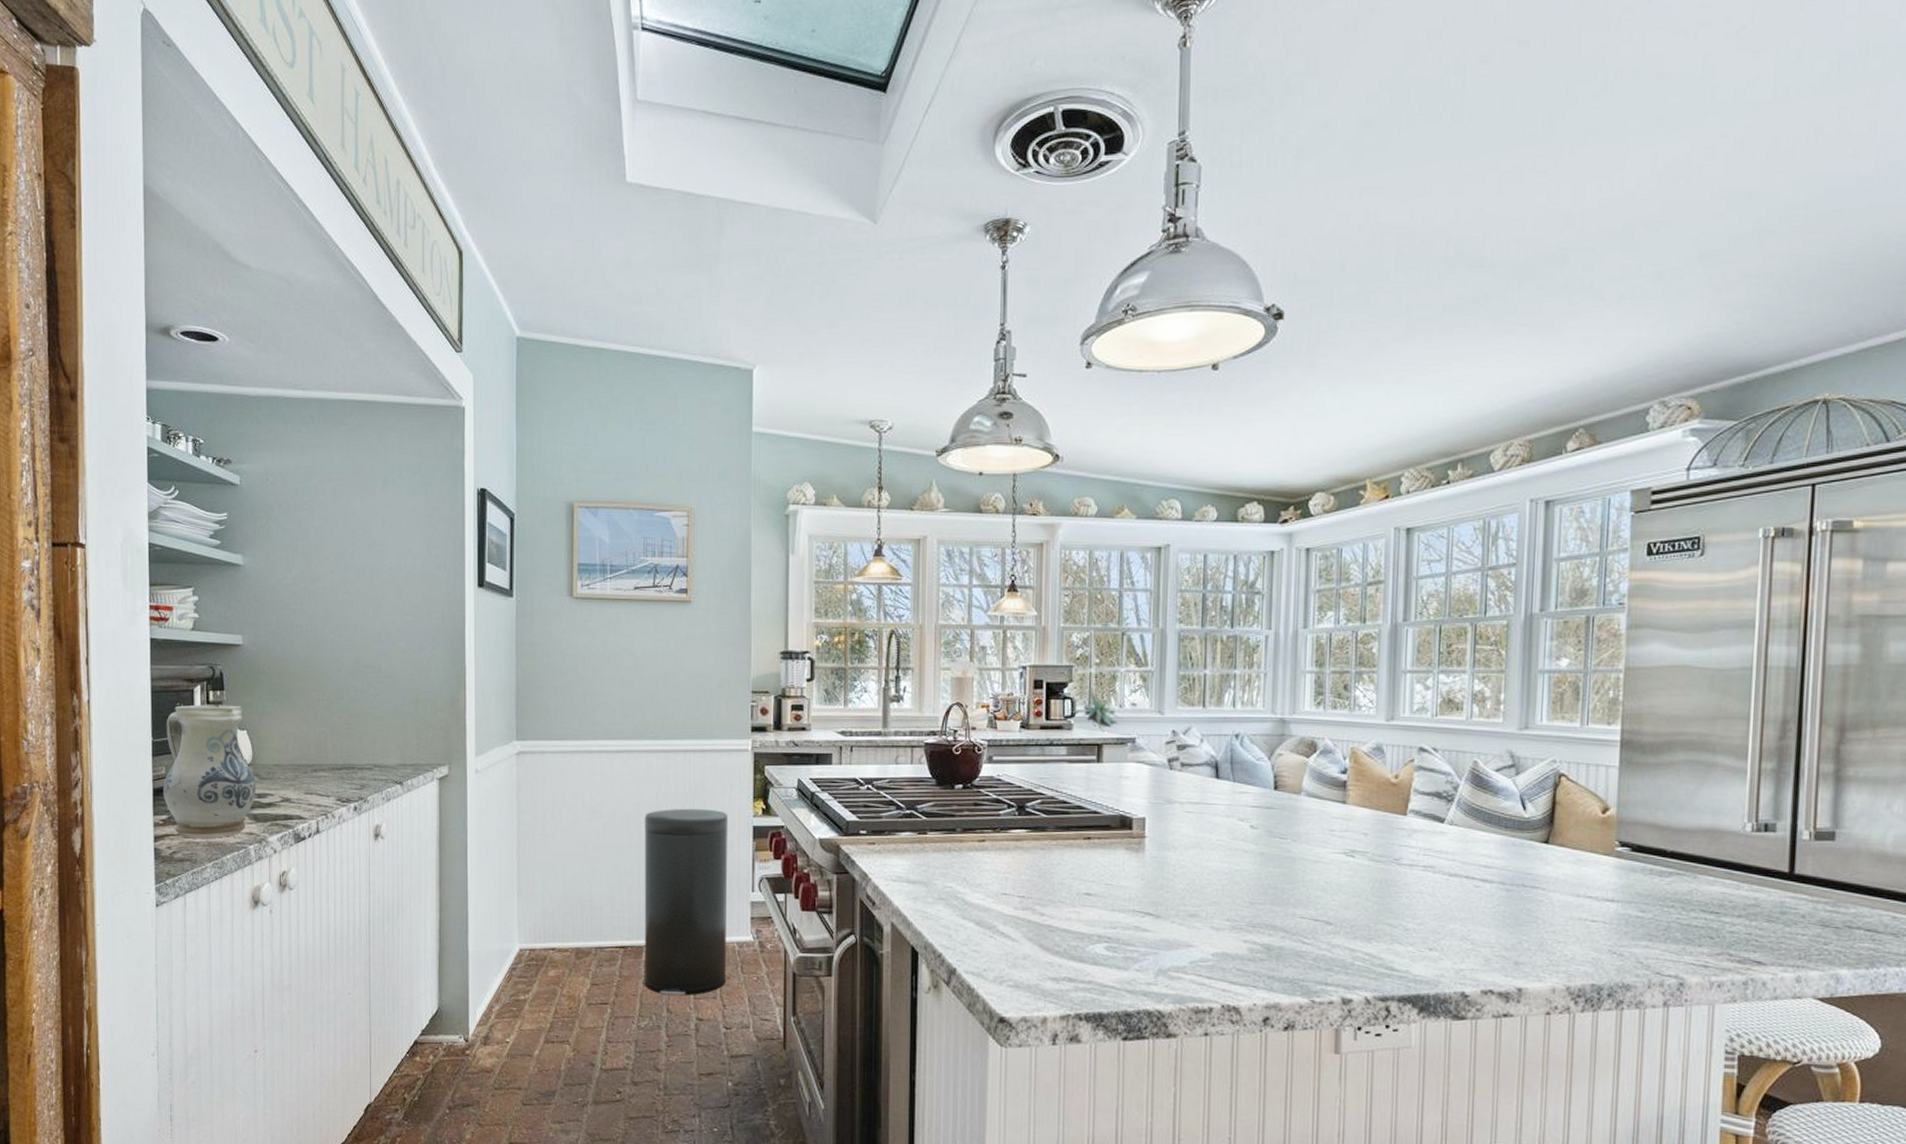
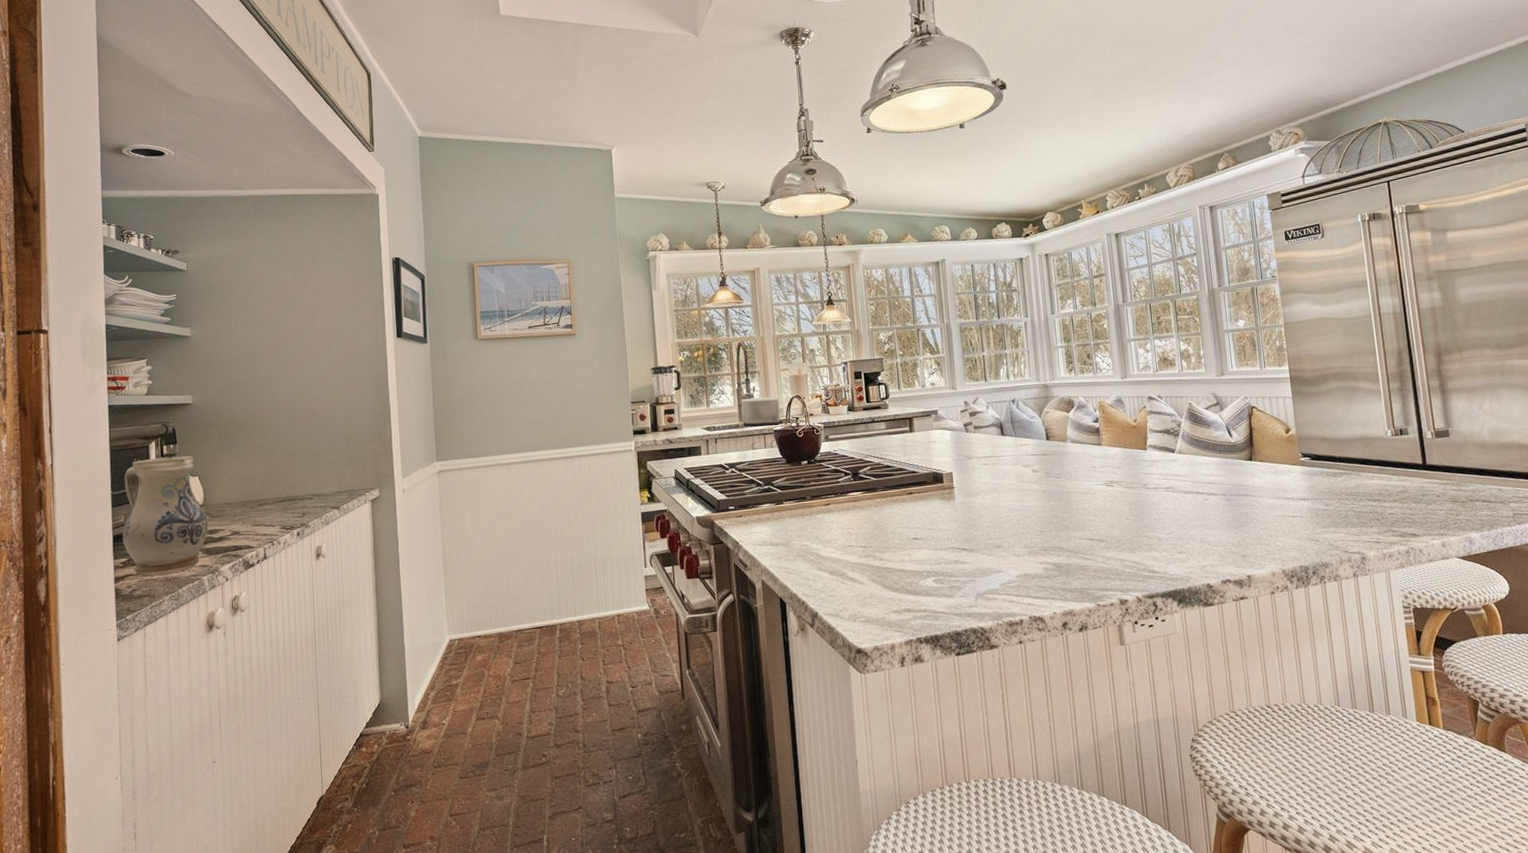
pedal bin: present [644,808,729,996] -> none [550,502,630,665]
toaster: none [883,700,935,737] -> present [738,397,781,427]
plant: present [1070,688,1122,732] -> none [885,374,925,408]

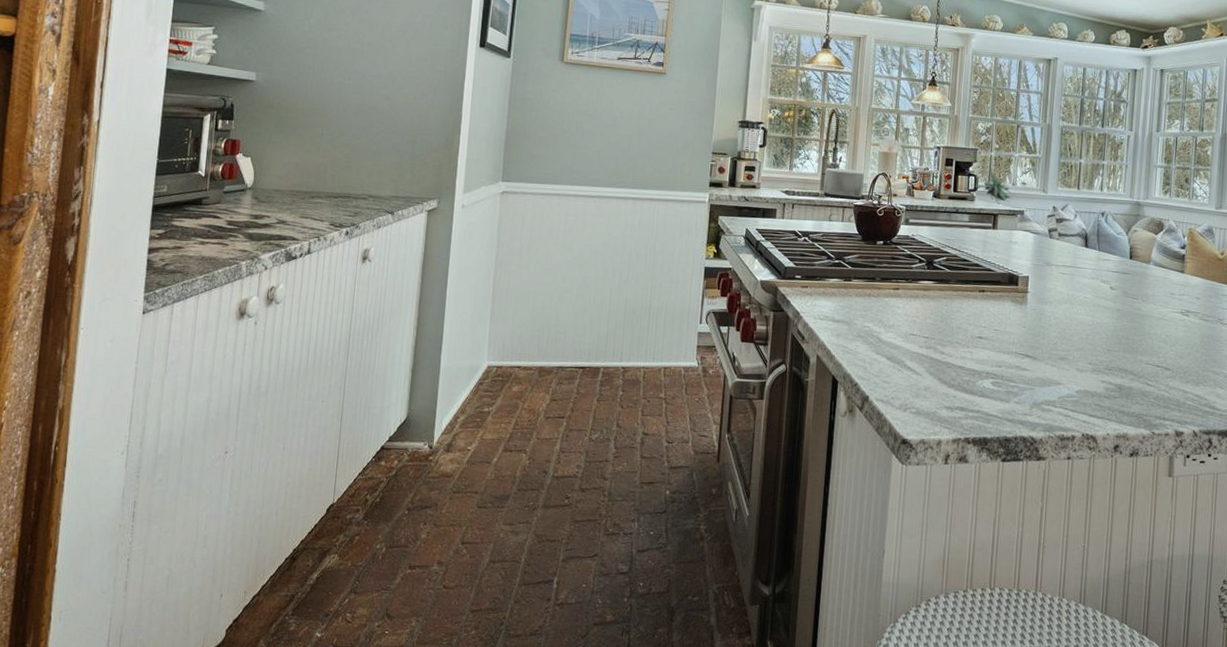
ceramic pitcher: present [122,455,208,577] -> none [162,131,254,254]
plant: none [885,374,925,408] -> present [973,168,1014,205]

